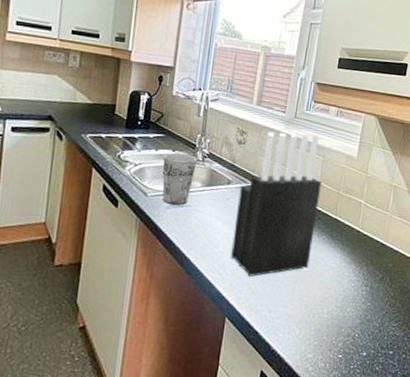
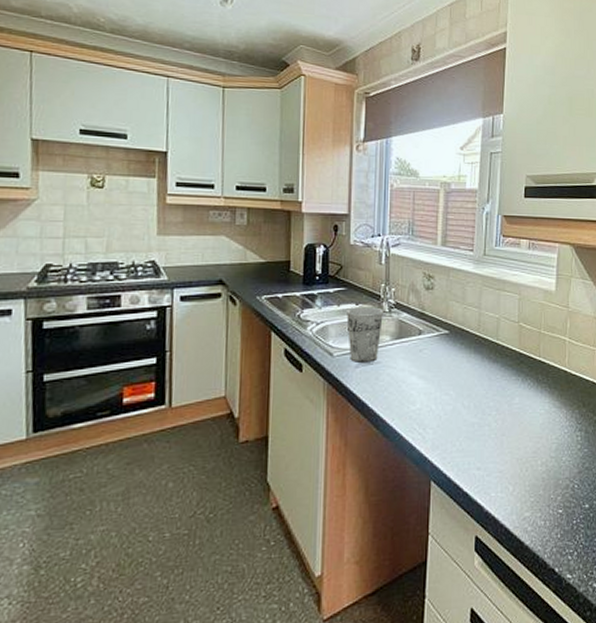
knife block: present [231,132,322,277] -> none [430,271,520,433]

